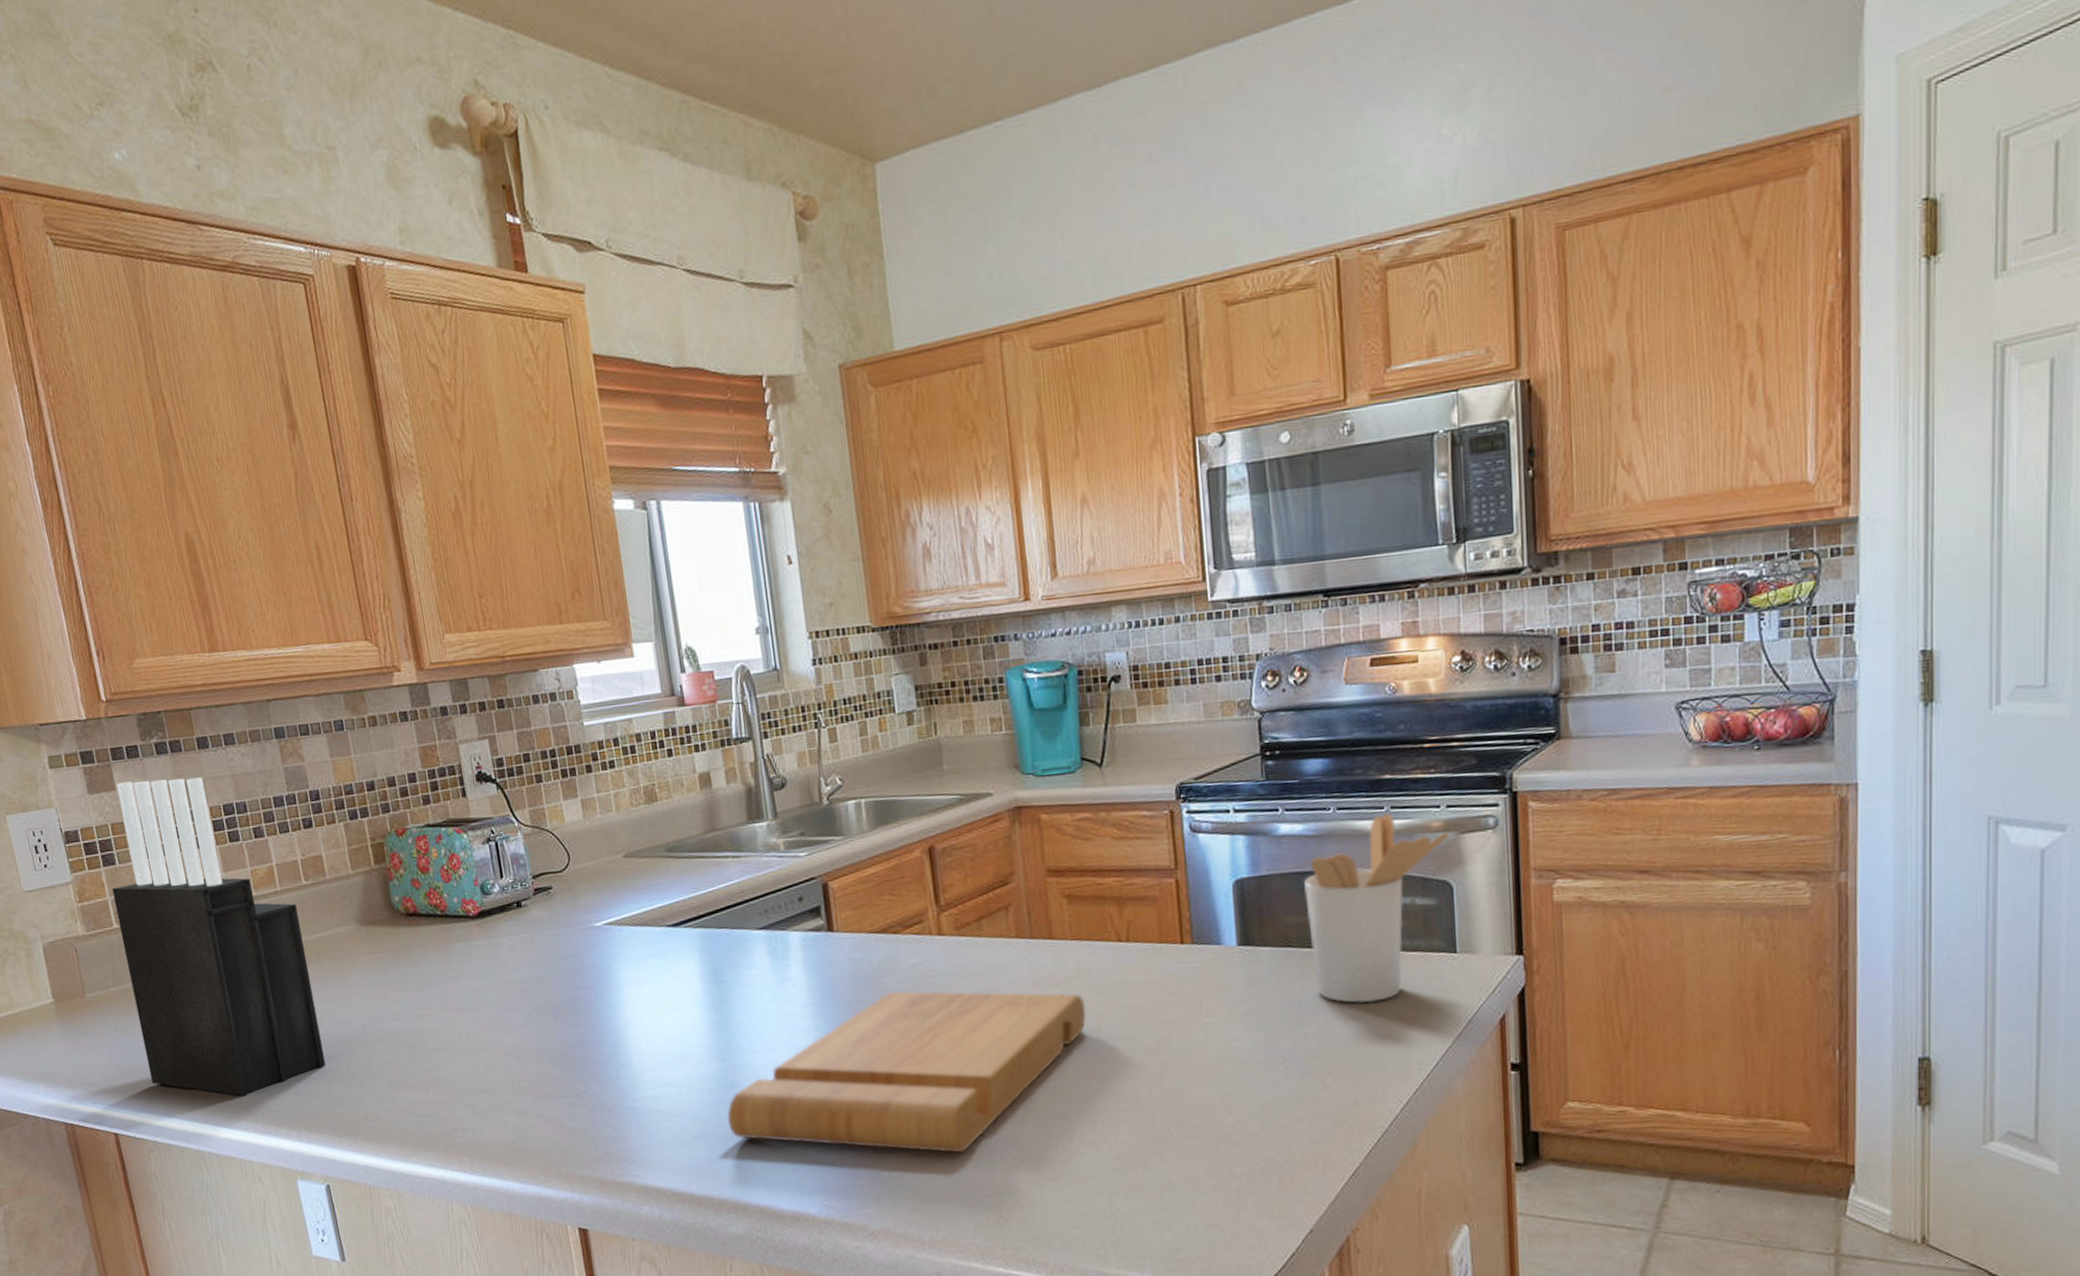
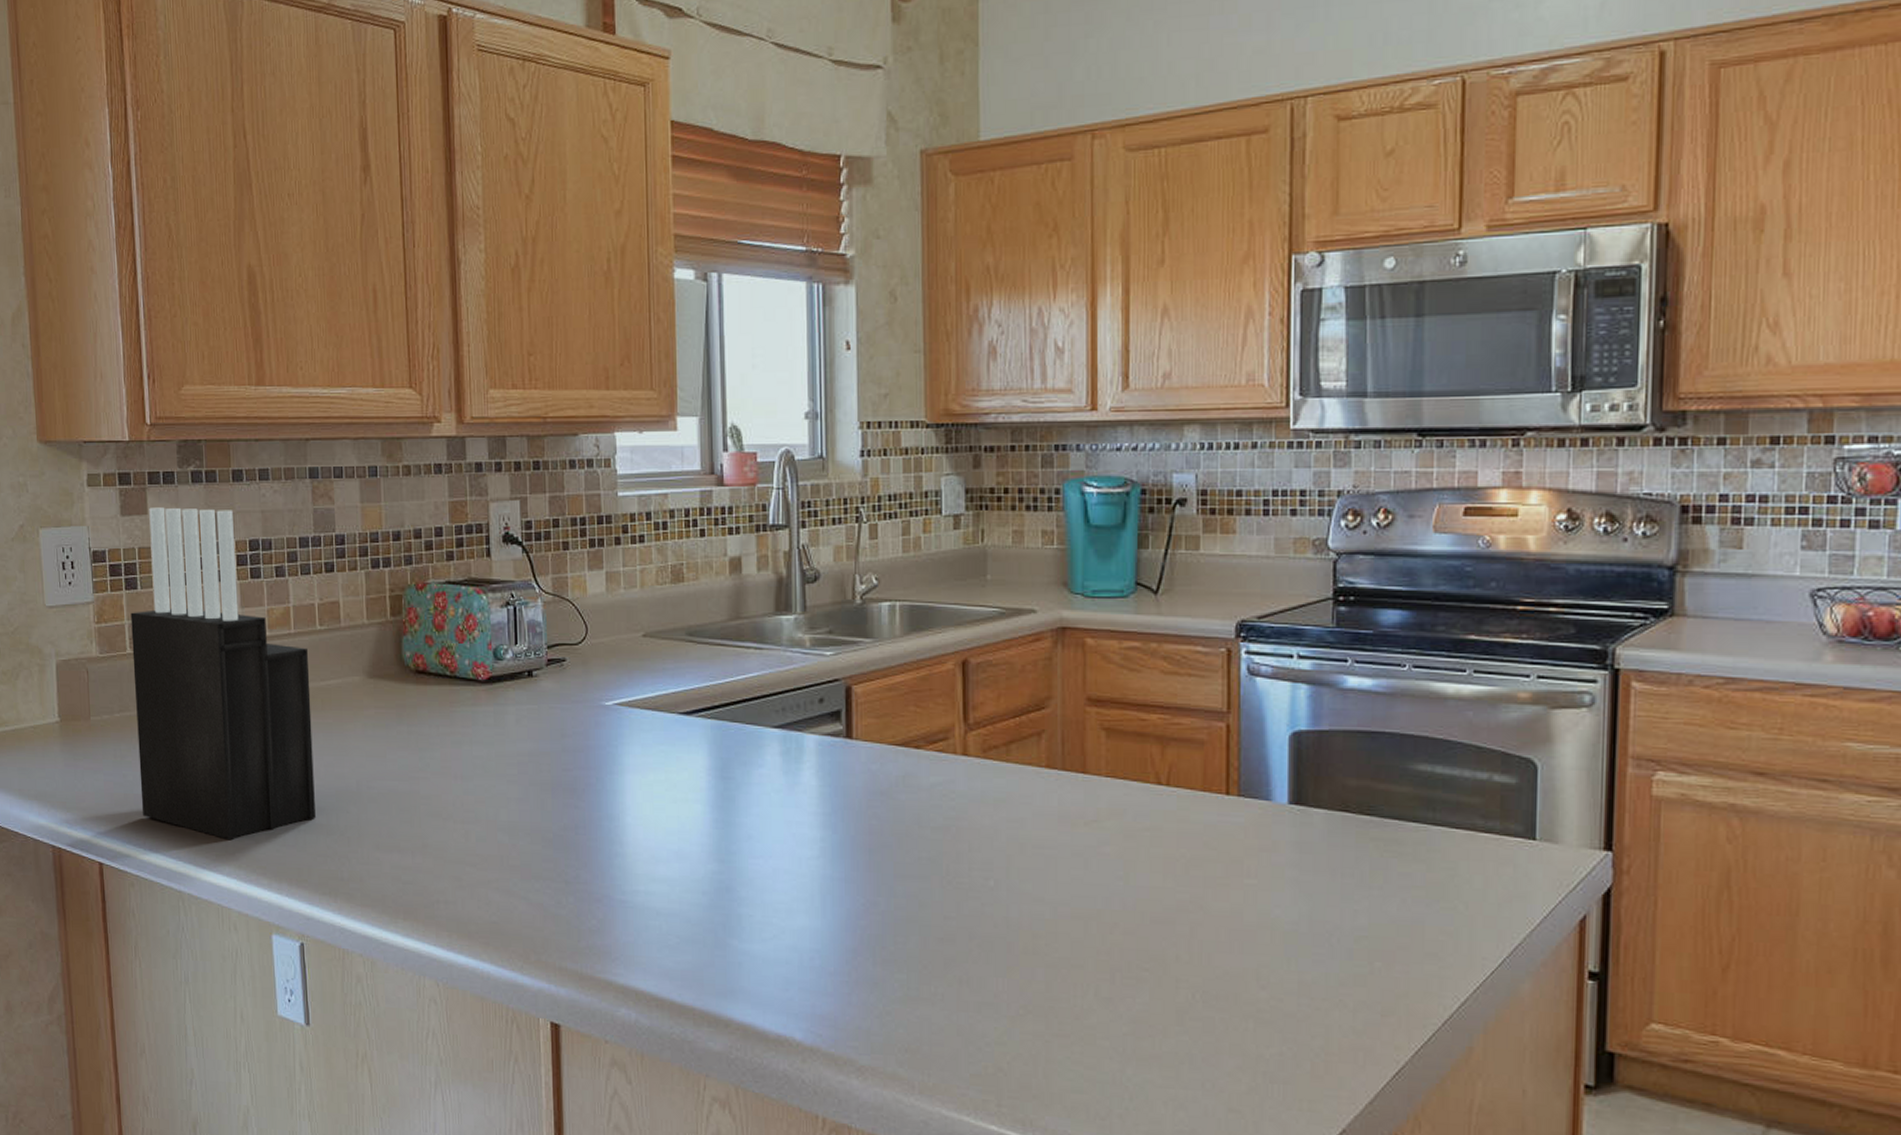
cutting board: present [727,991,1086,1154] -> none [719,810,1115,994]
utensil holder: present [1304,812,1451,1003] -> none [1369,676,1539,885]

